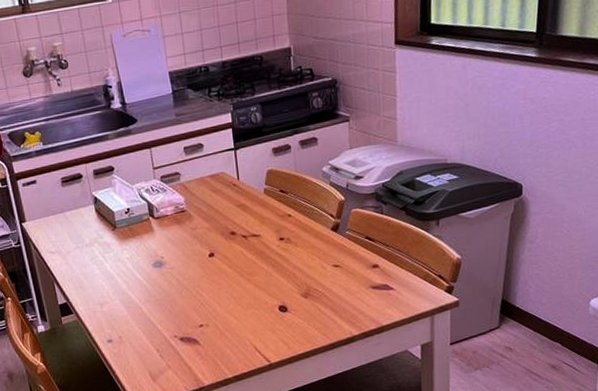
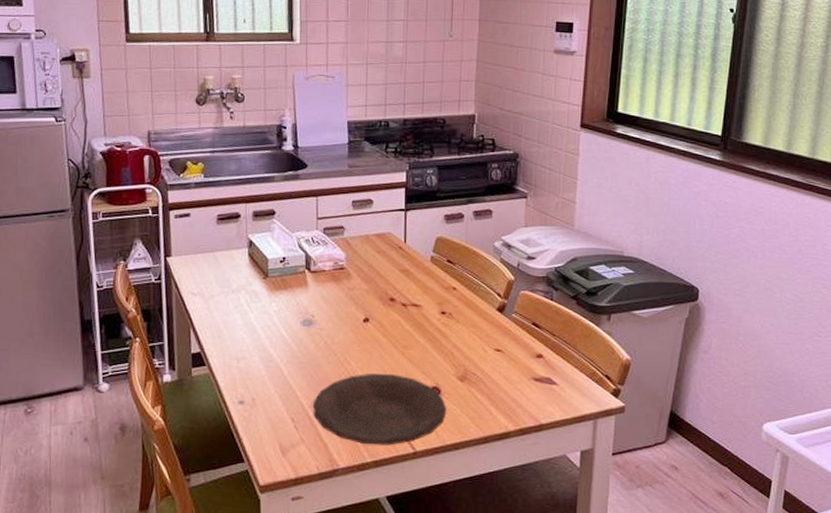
plate: none [174,299,295,363] -> present [313,373,447,445]

